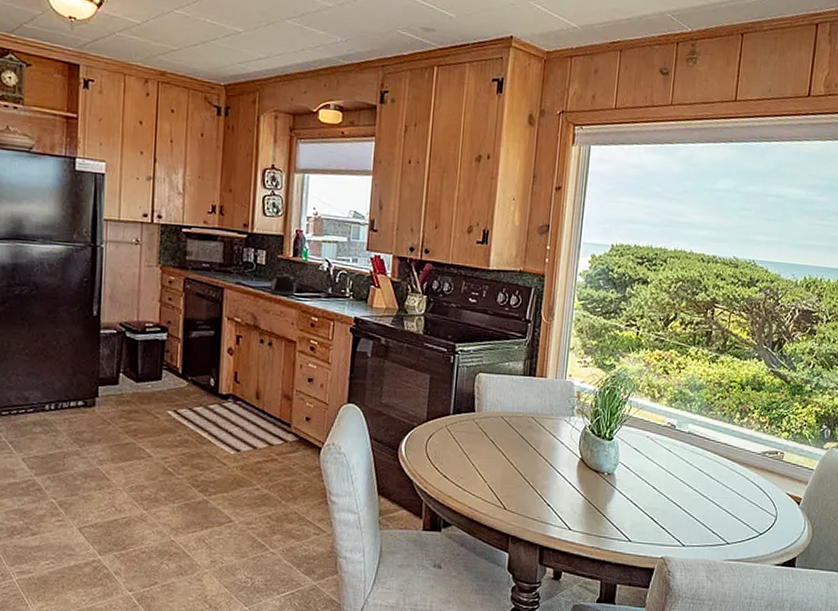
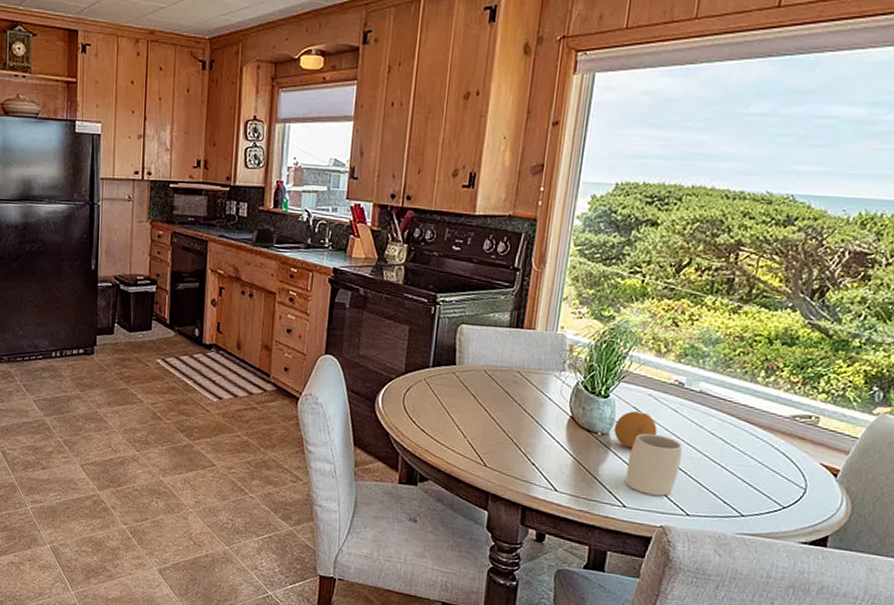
fruit: none [618,452,655,487] -> present [613,411,657,449]
mug: none [629,472,677,529] -> present [624,433,683,496]

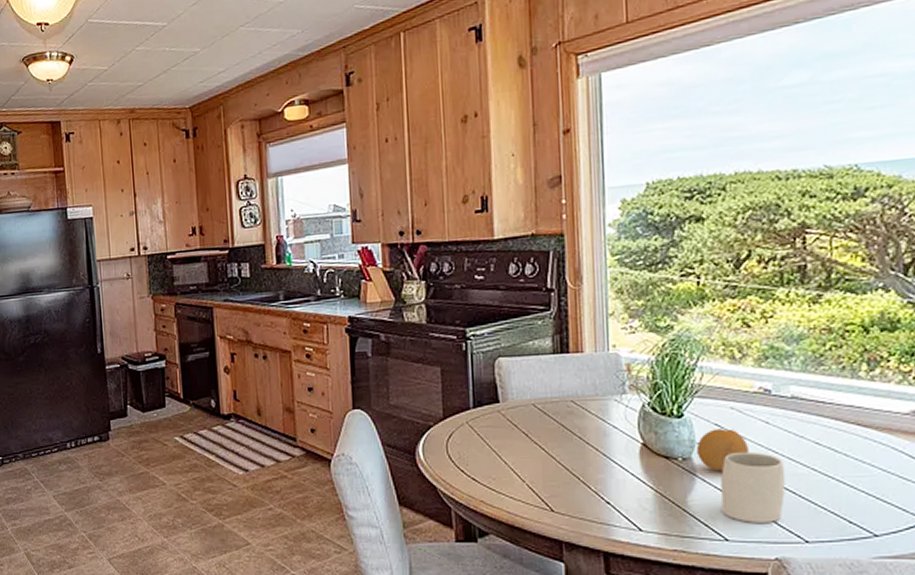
kettle: present [251,216,275,248] -> none [257,274,283,308]

